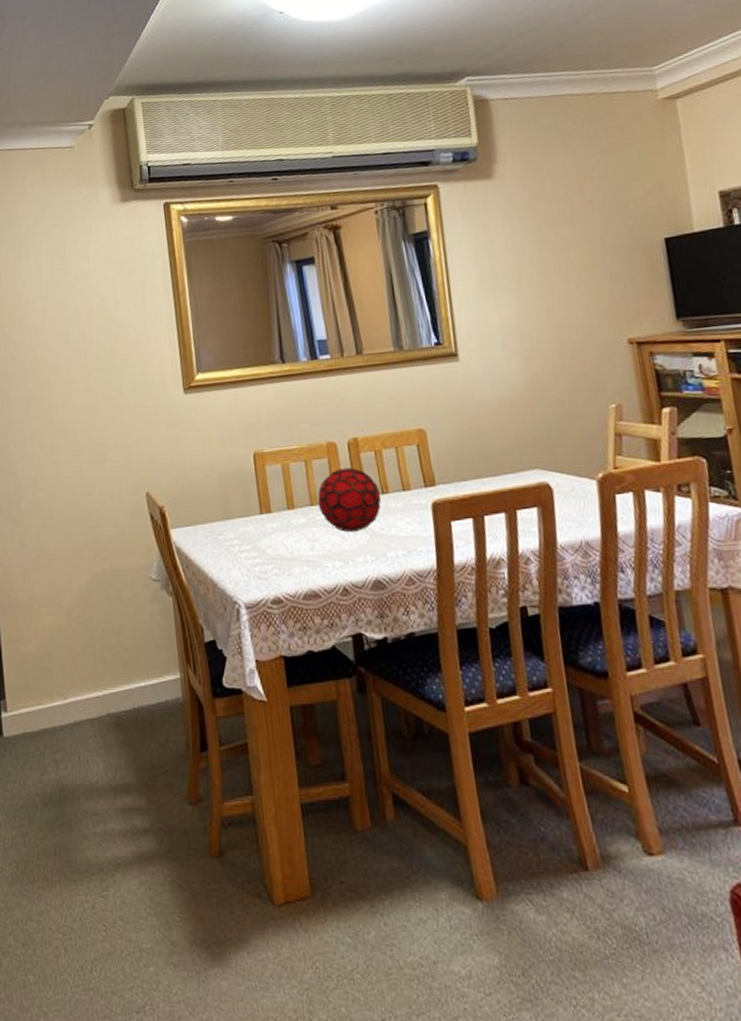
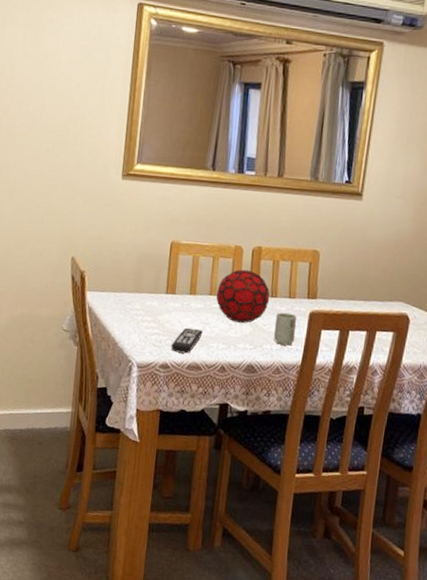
remote control: none [279,548,313,582] -> present [171,327,203,354]
cup: none [393,508,422,549] -> present [274,312,297,346]

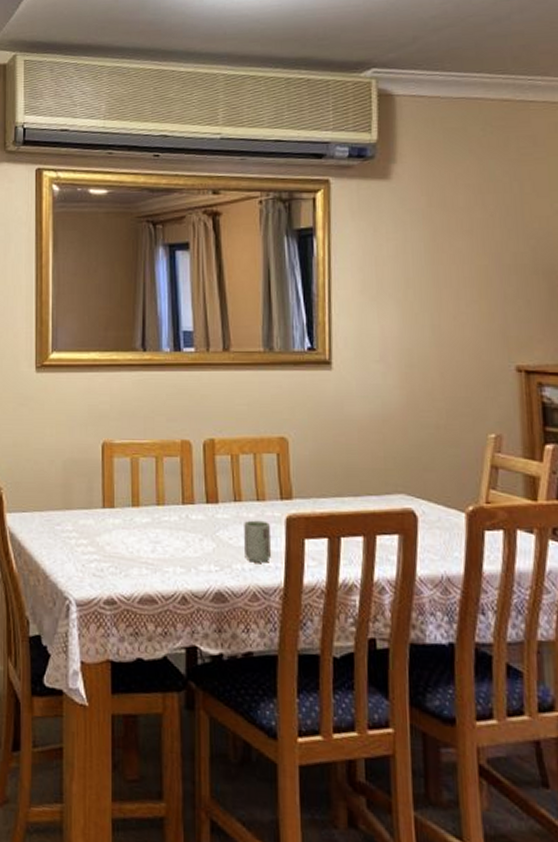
remote control: present [171,327,203,354] -> none [116,549,153,583]
decorative orb: present [216,269,270,324] -> none [166,469,233,539]

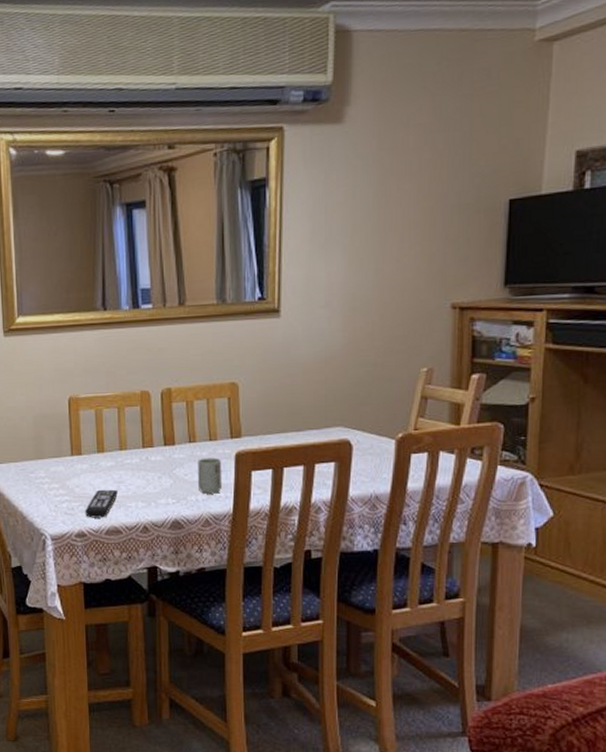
remote control: none [116,549,153,583] -> present [85,489,118,518]

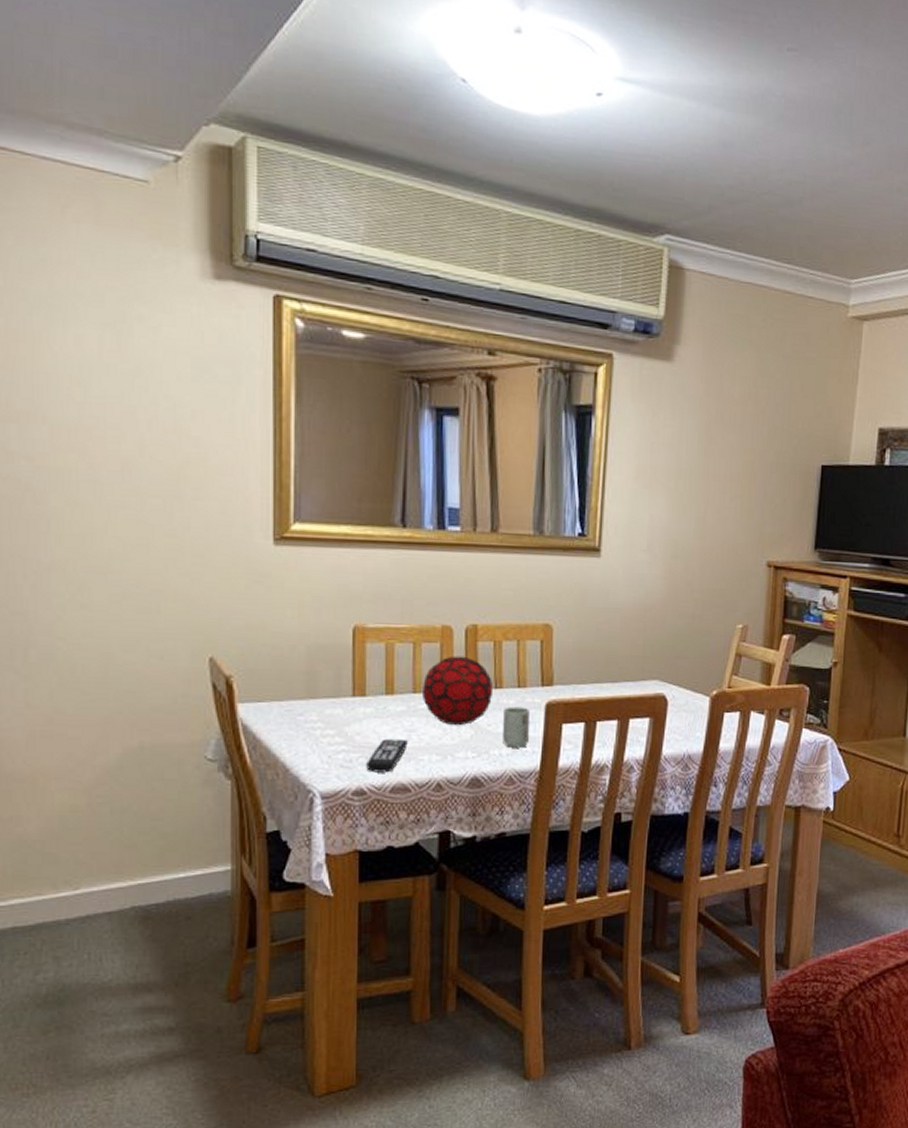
decorative orb: none [127,416,188,477] -> present [423,656,494,726]

